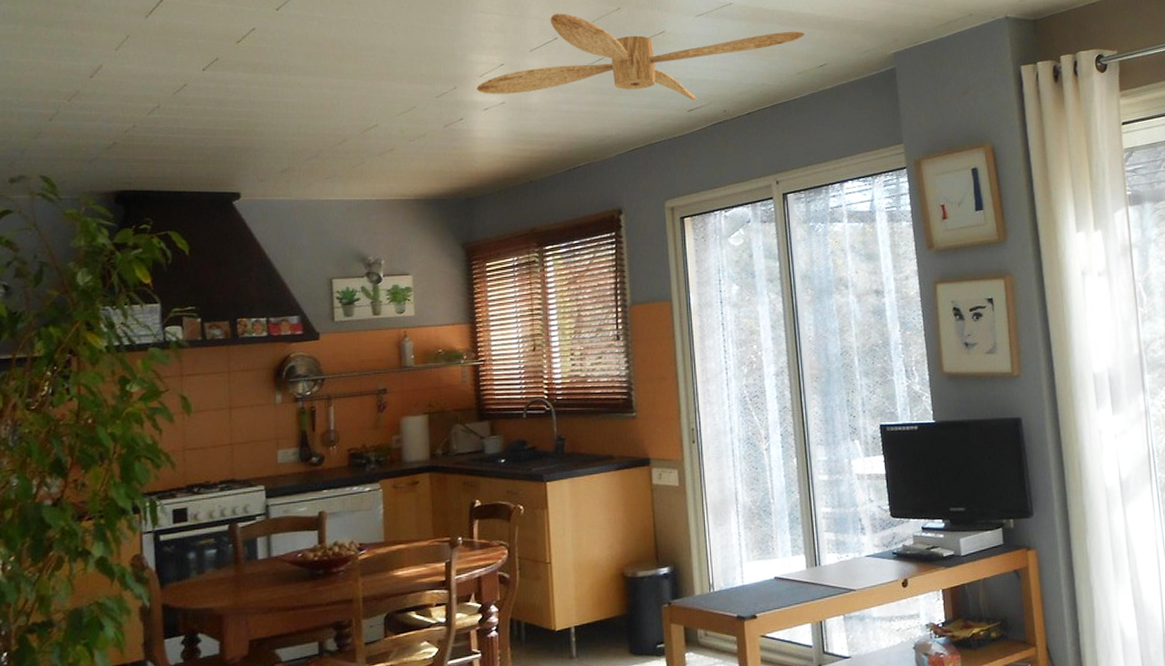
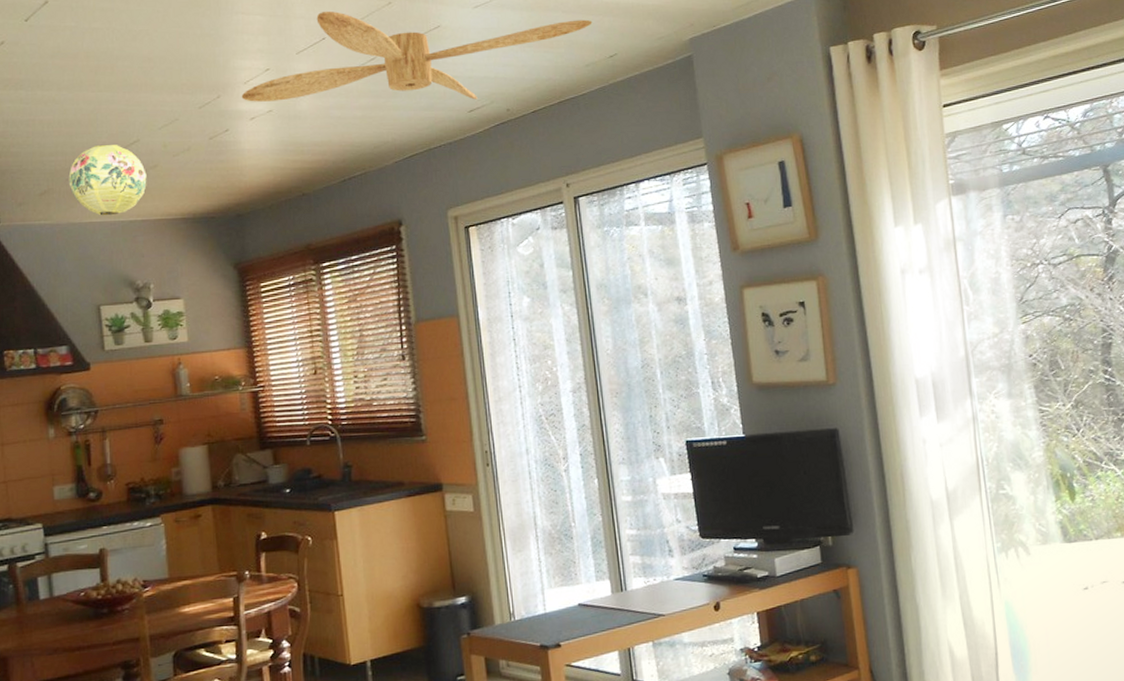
paper lantern: none [309,127,383,194] -> present [68,144,147,216]

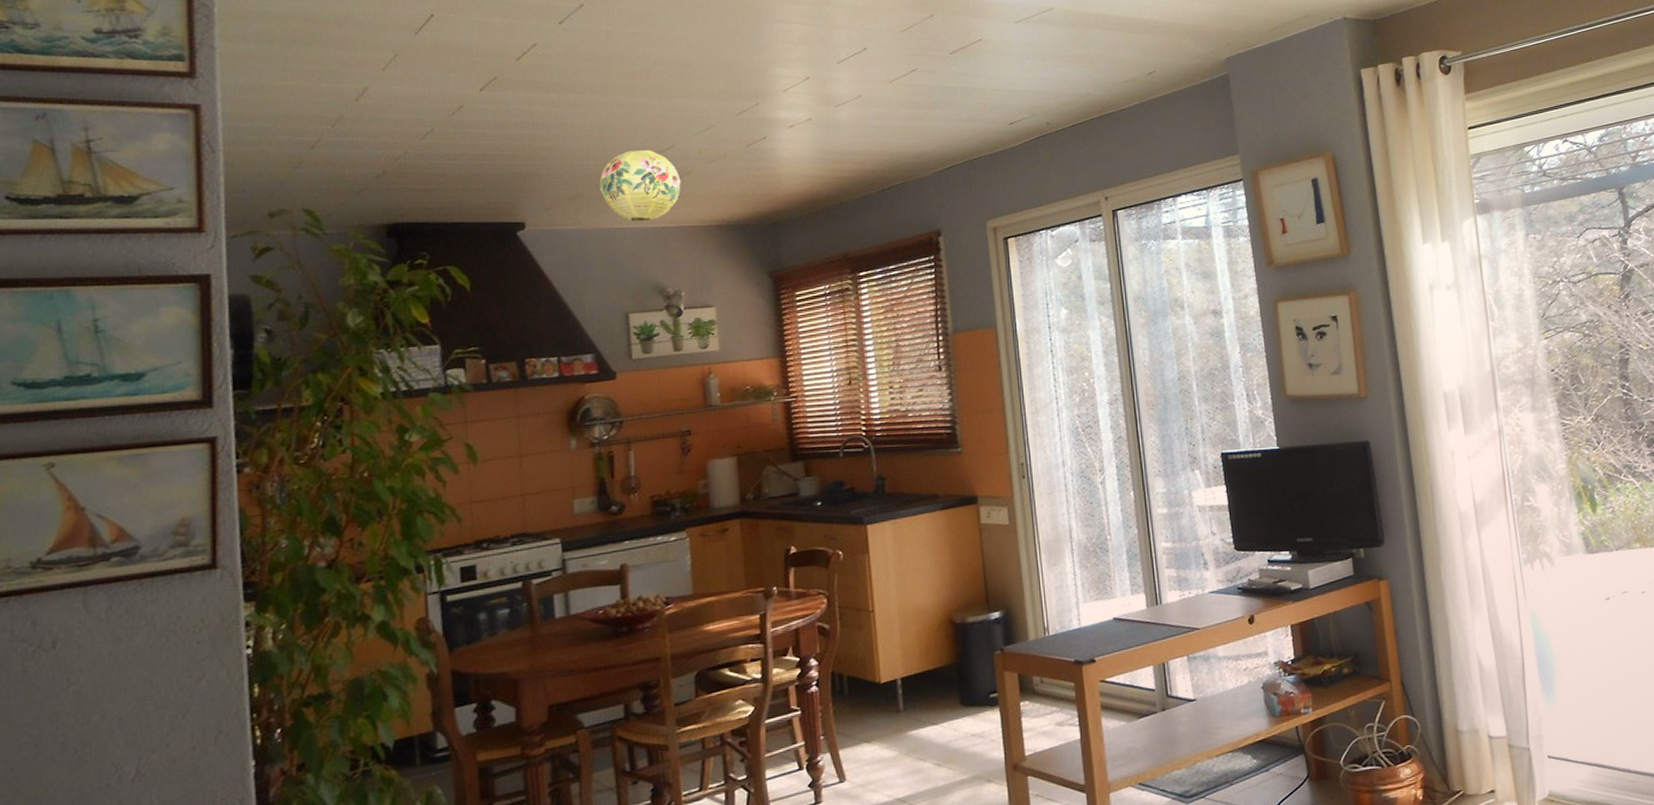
ceiling fan: present [241,10,593,102] -> none [780,21,1132,113]

